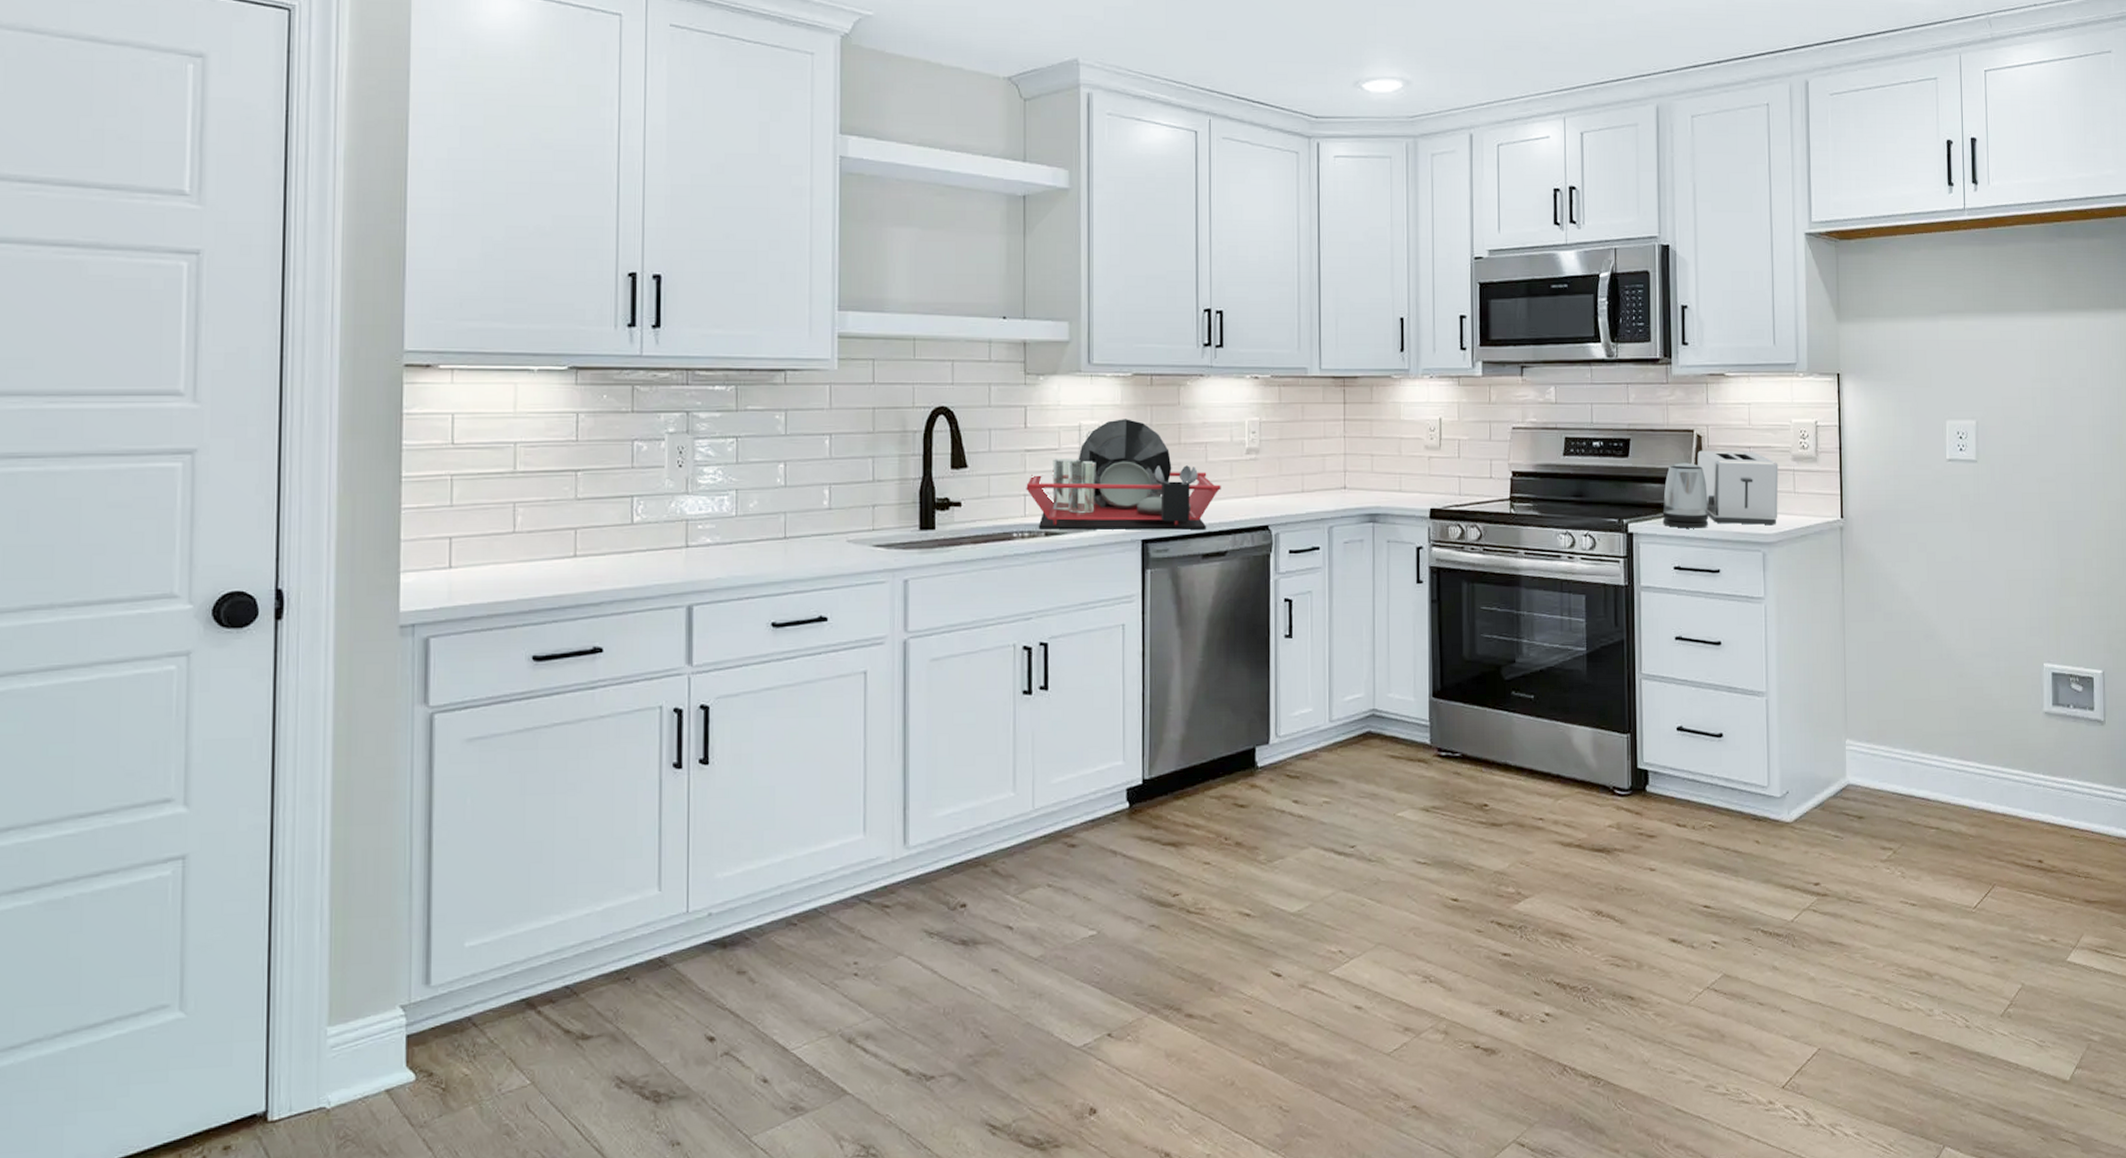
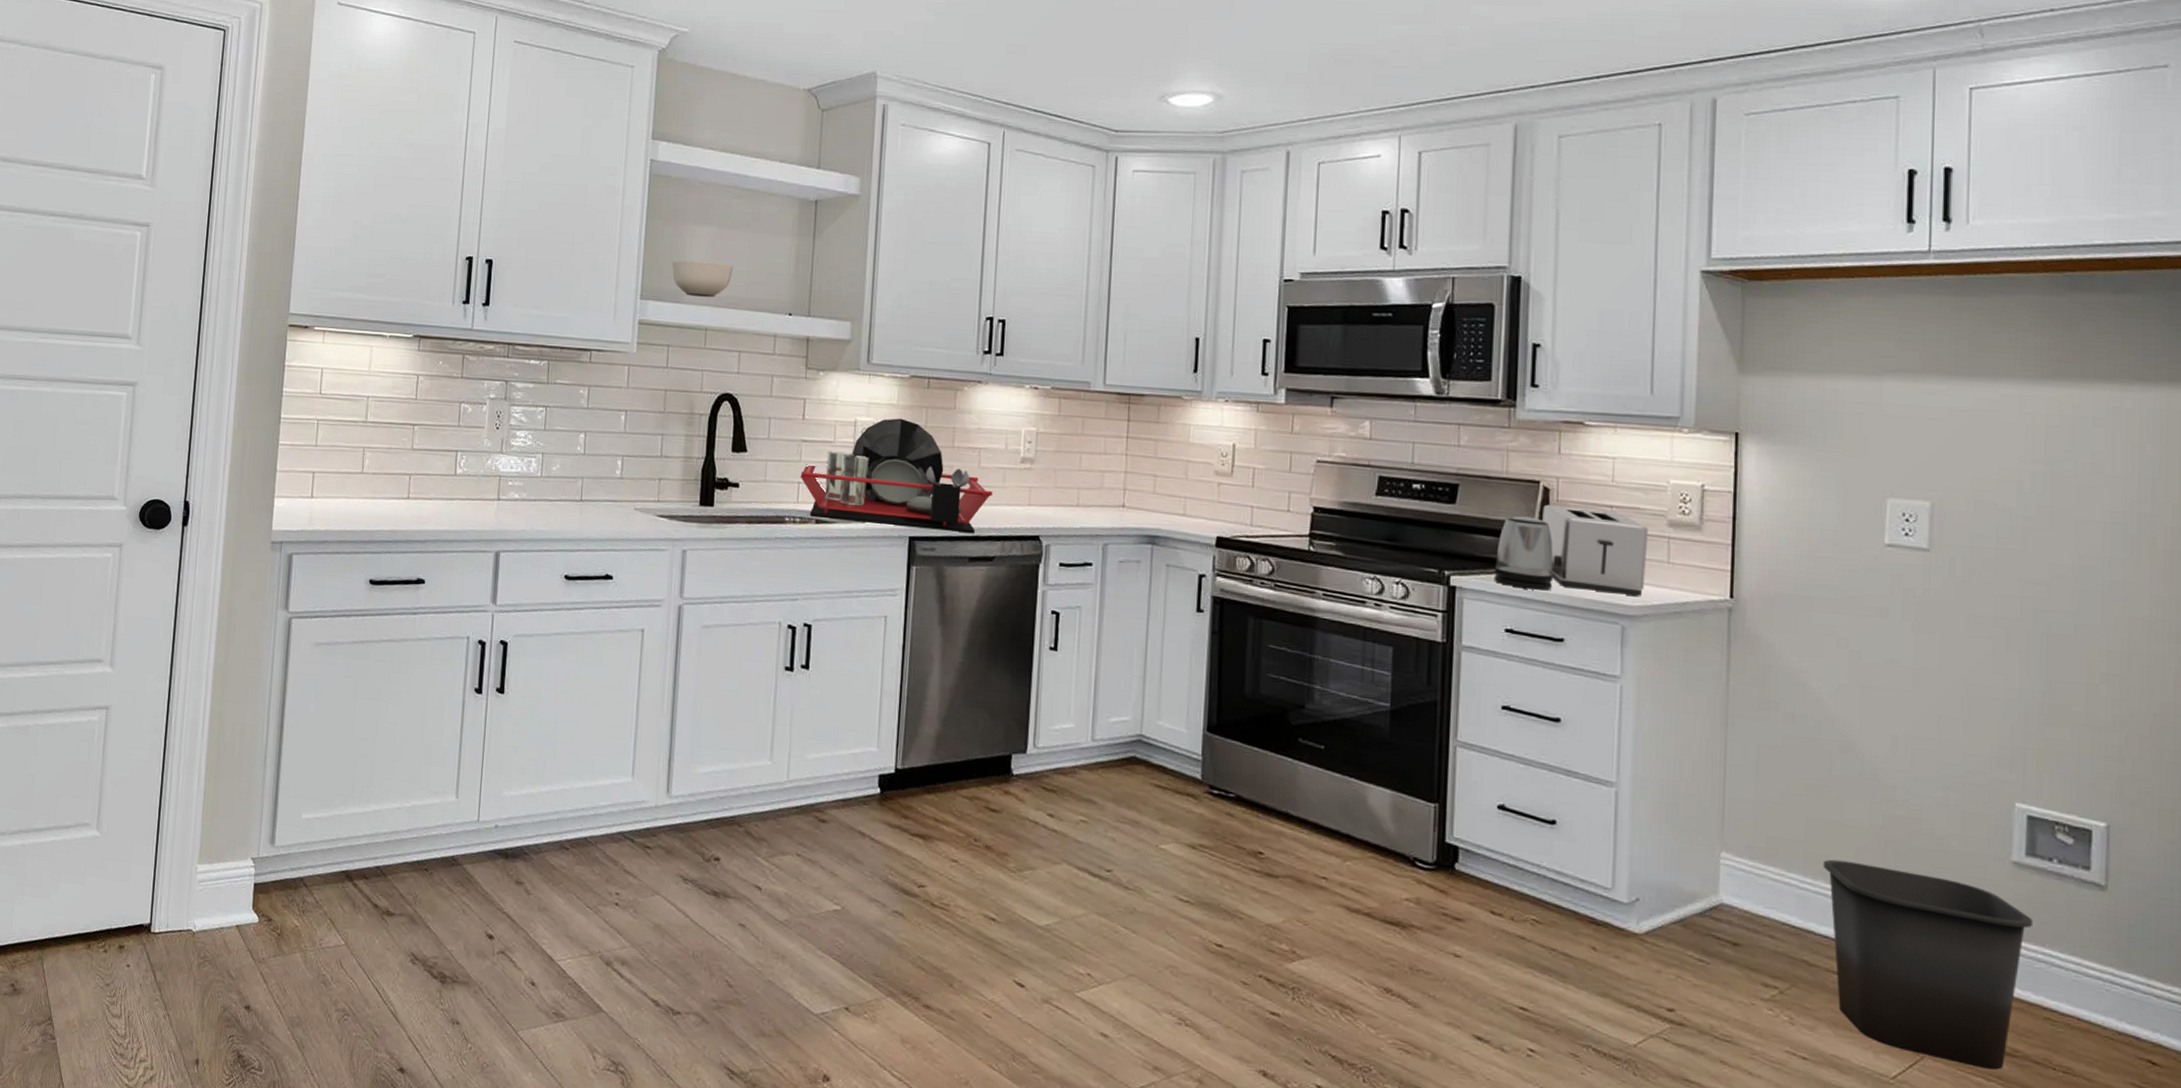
bowl: none [871,265,940,304] -> present [671,260,734,297]
waste bin: none [1918,731,2059,886] -> present [1823,859,2032,1070]

